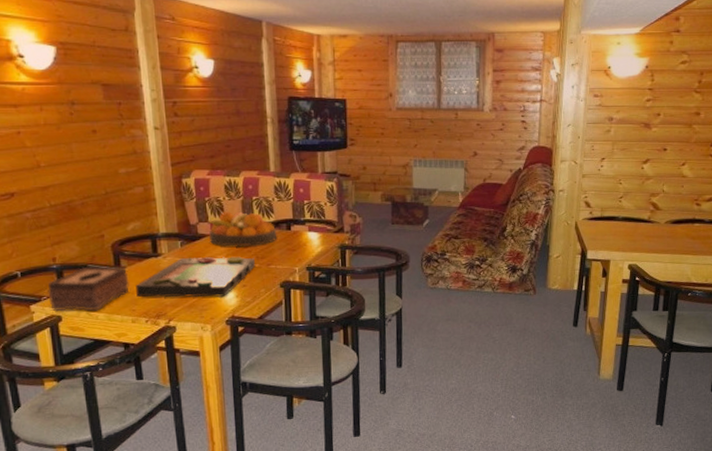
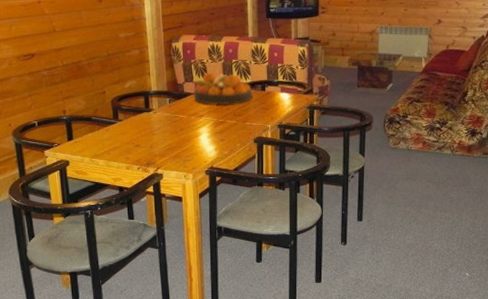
tissue box: present [48,266,129,312] -> none [59,118,125,158]
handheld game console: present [136,256,255,298] -> none [130,112,232,150]

